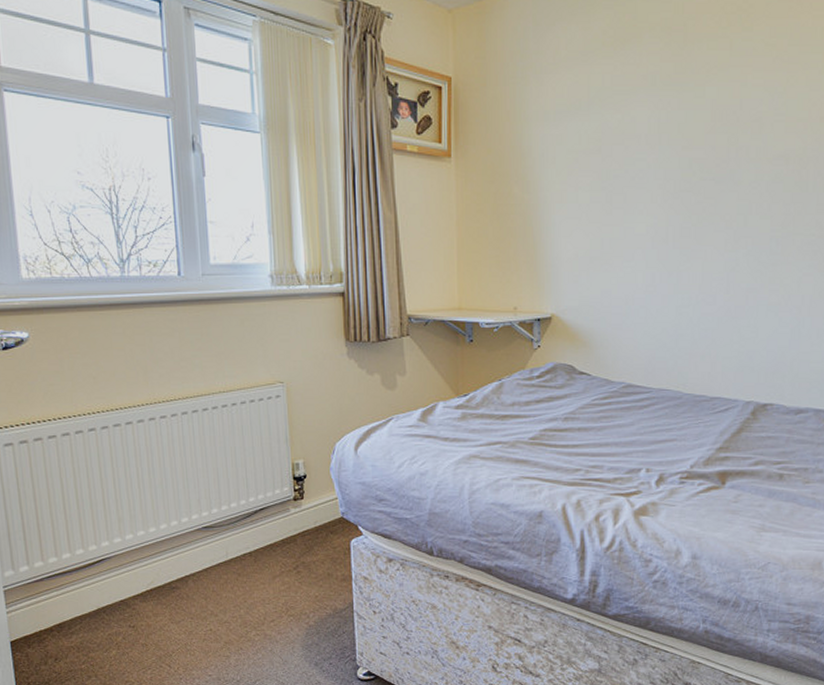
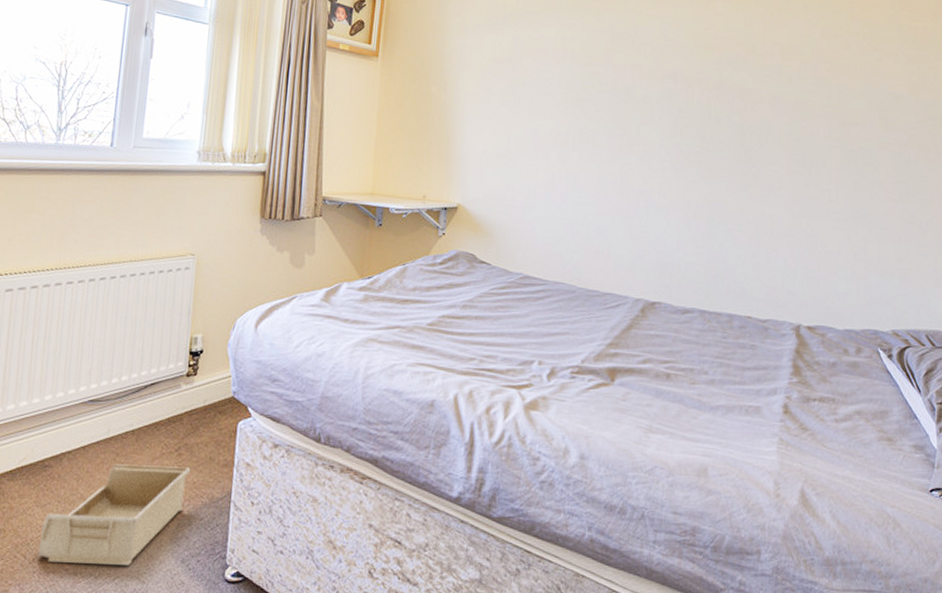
storage bin: none [180,583,312,670] -> present [38,464,191,565]

